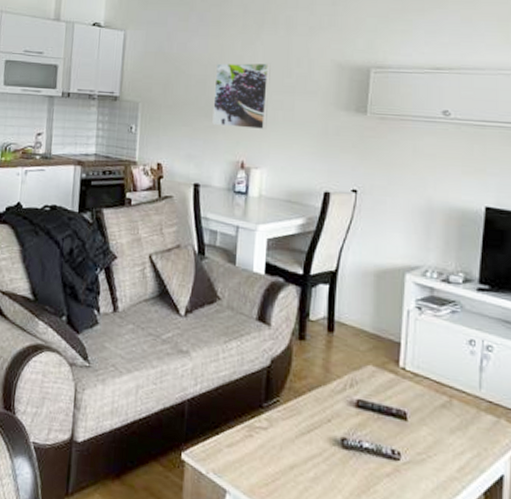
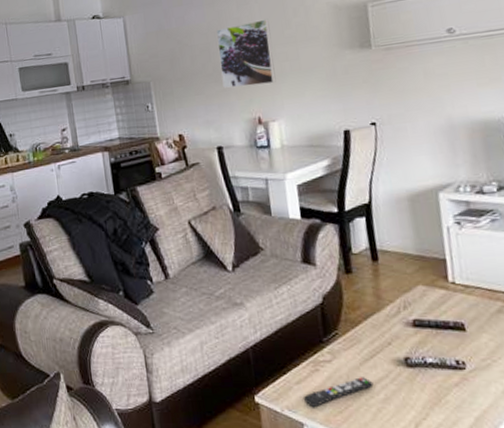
remote control: none [231,450,305,476] -> present [303,377,374,408]

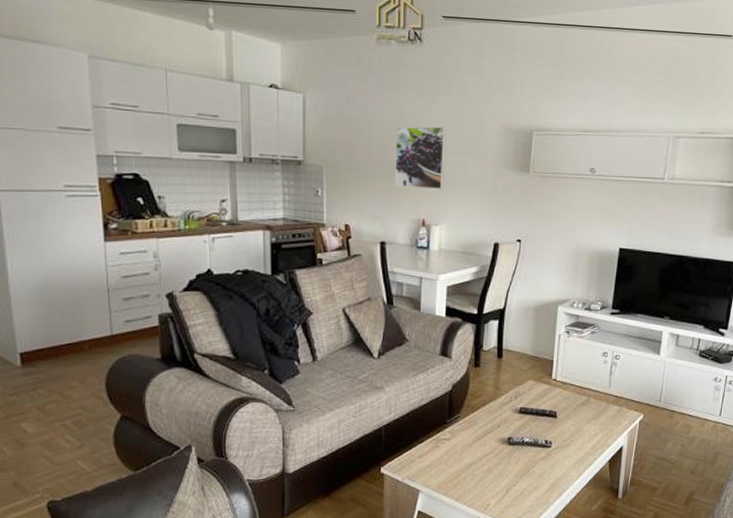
remote control: present [303,377,374,408] -> none [422,452,481,477]

